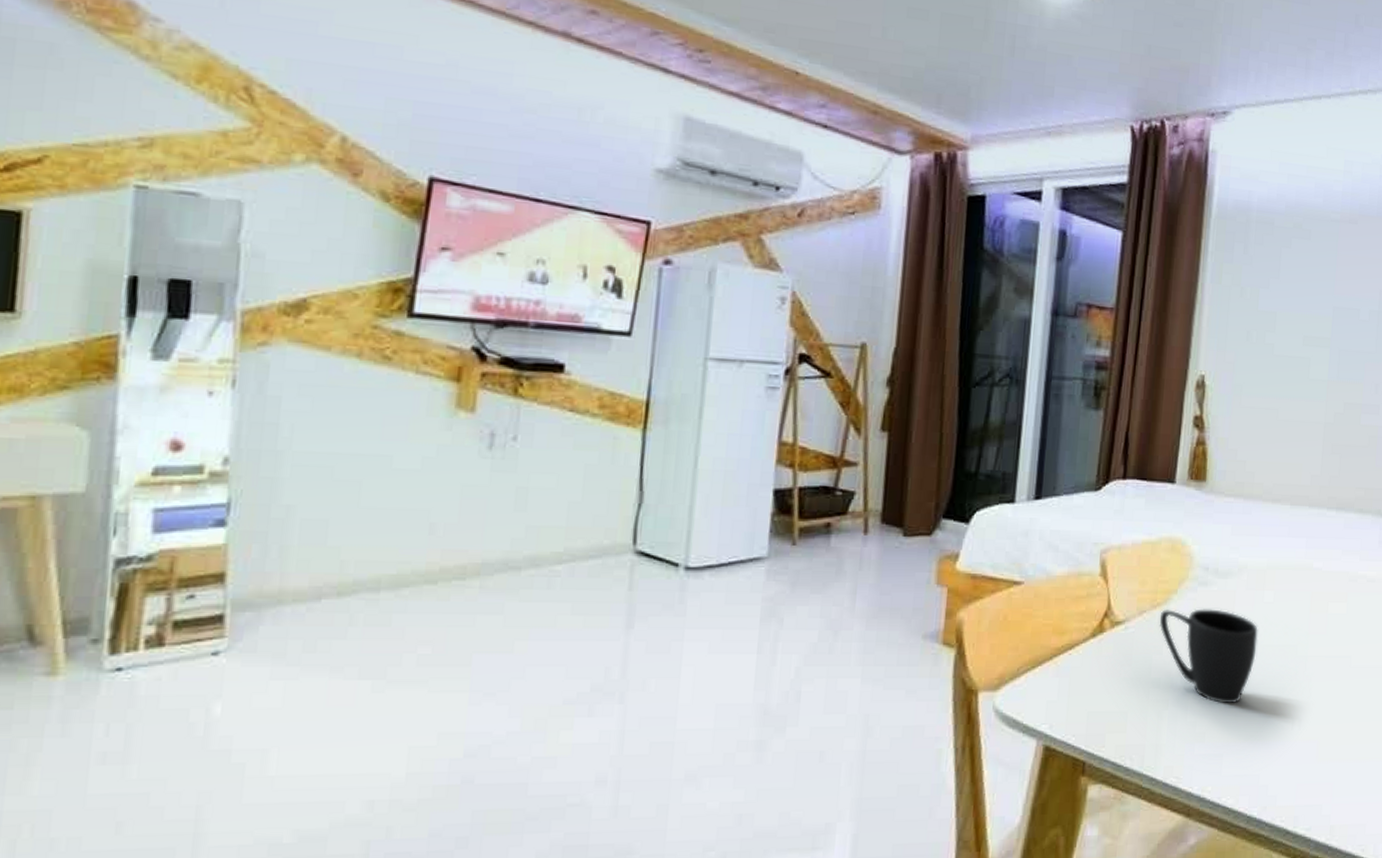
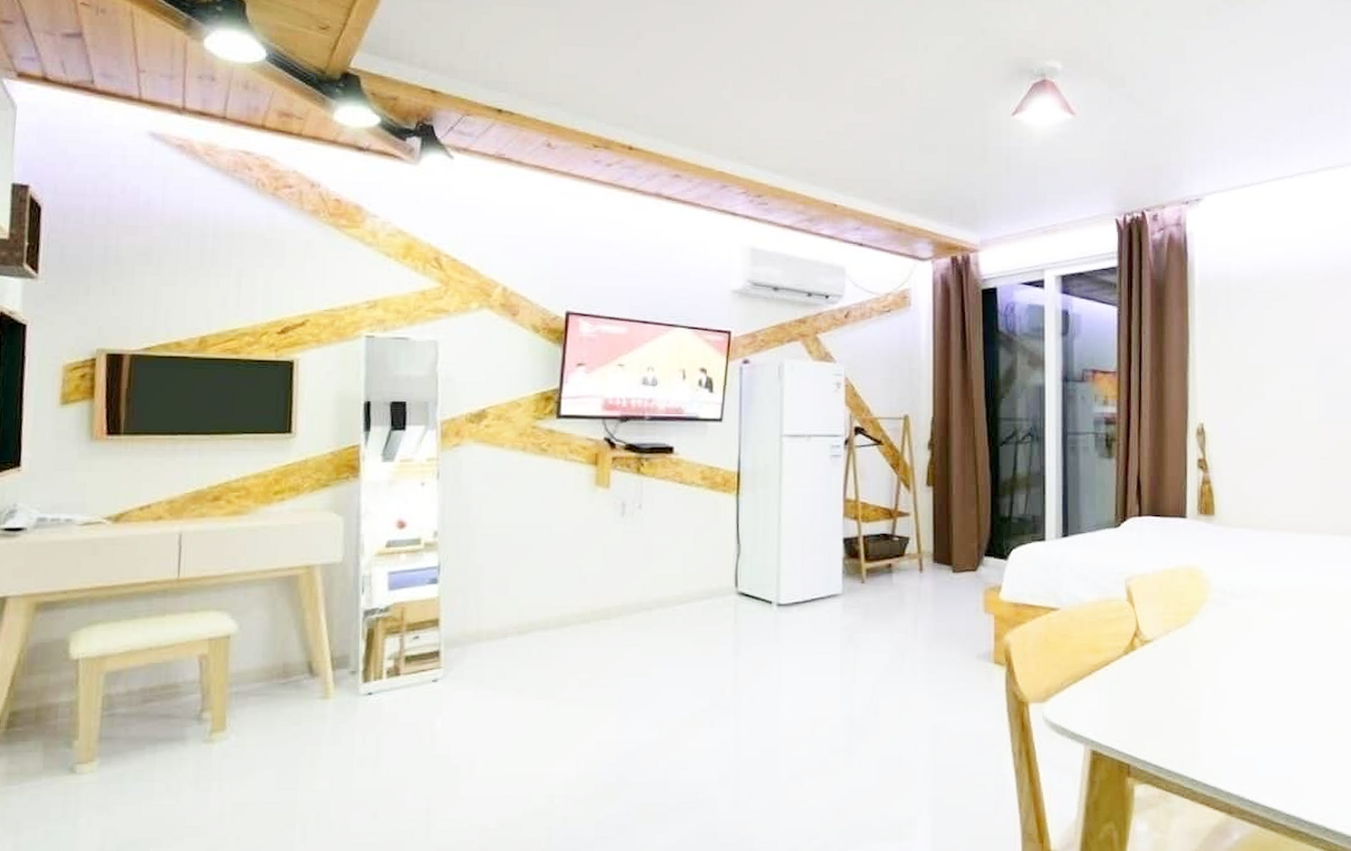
mug: present [1159,609,1258,704] -> none [1184,627,1279,712]

